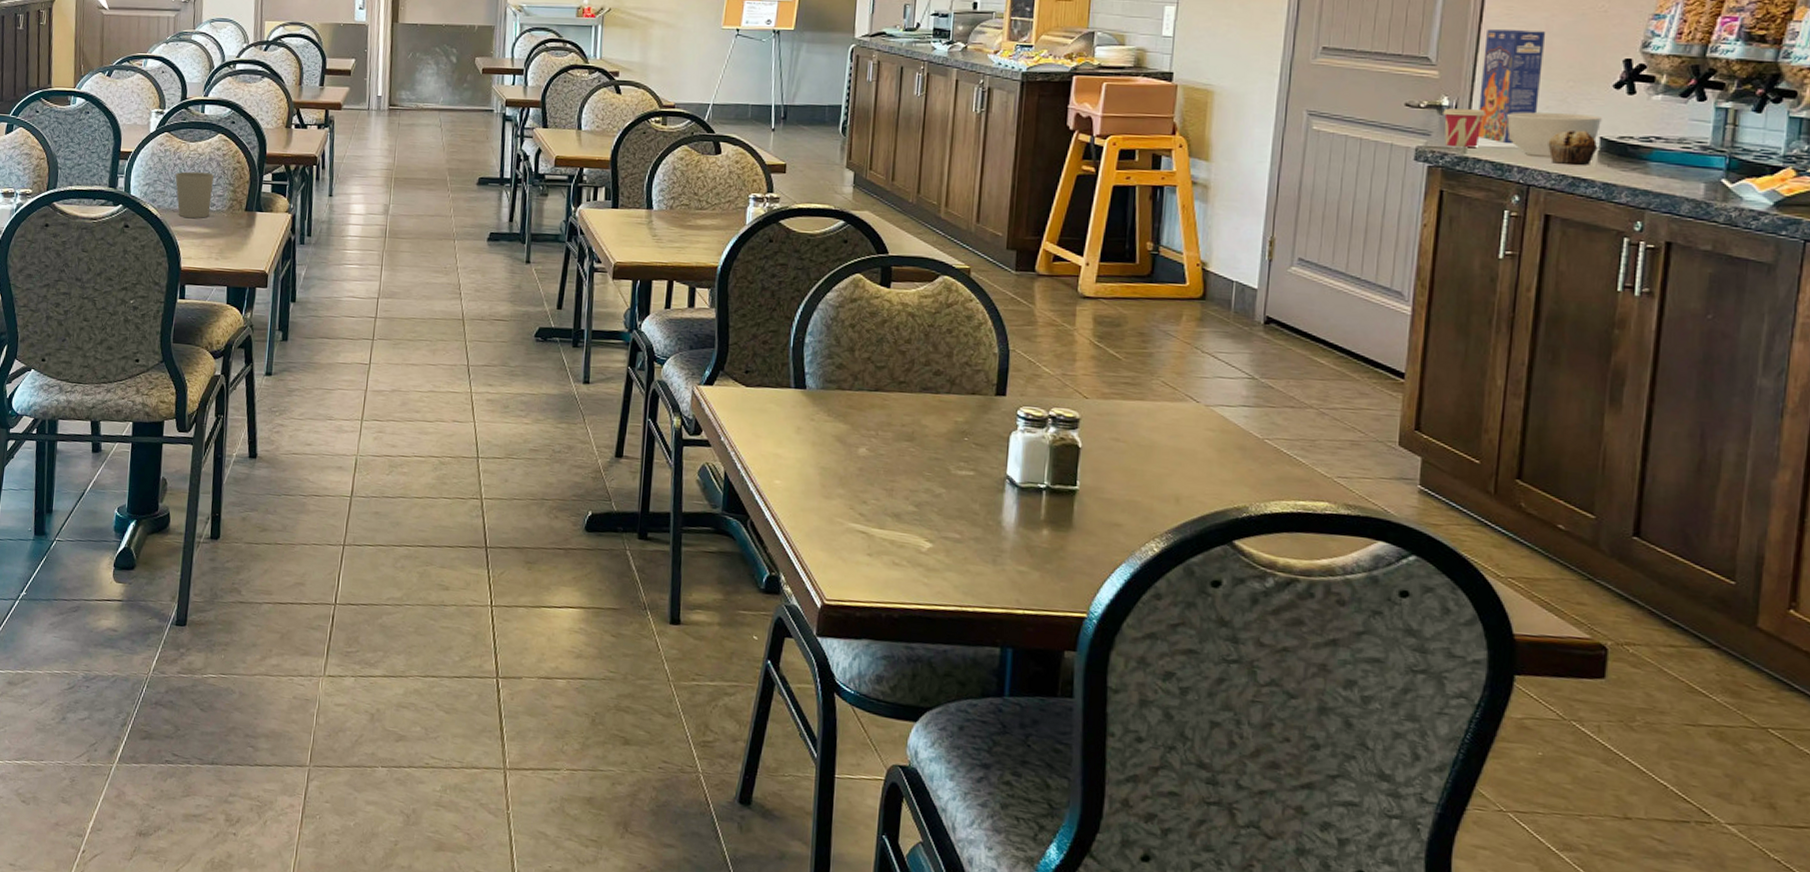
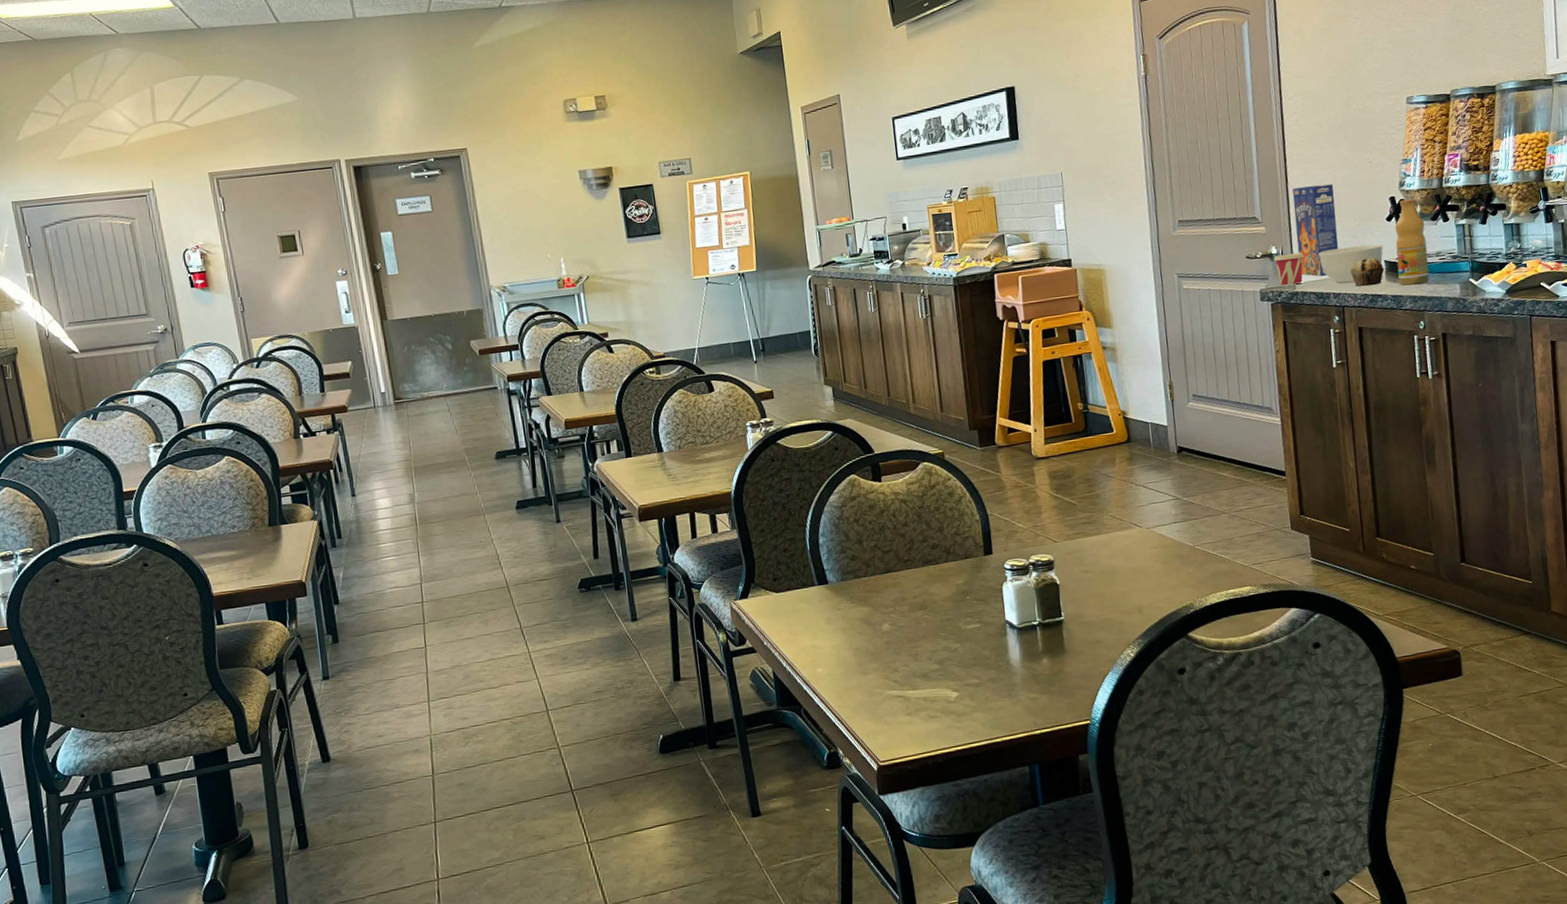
dixie cup: present [175,171,214,219] -> none [187,496,233,546]
fruit juice: none [1616,65,1670,175] -> present [1395,199,1430,286]

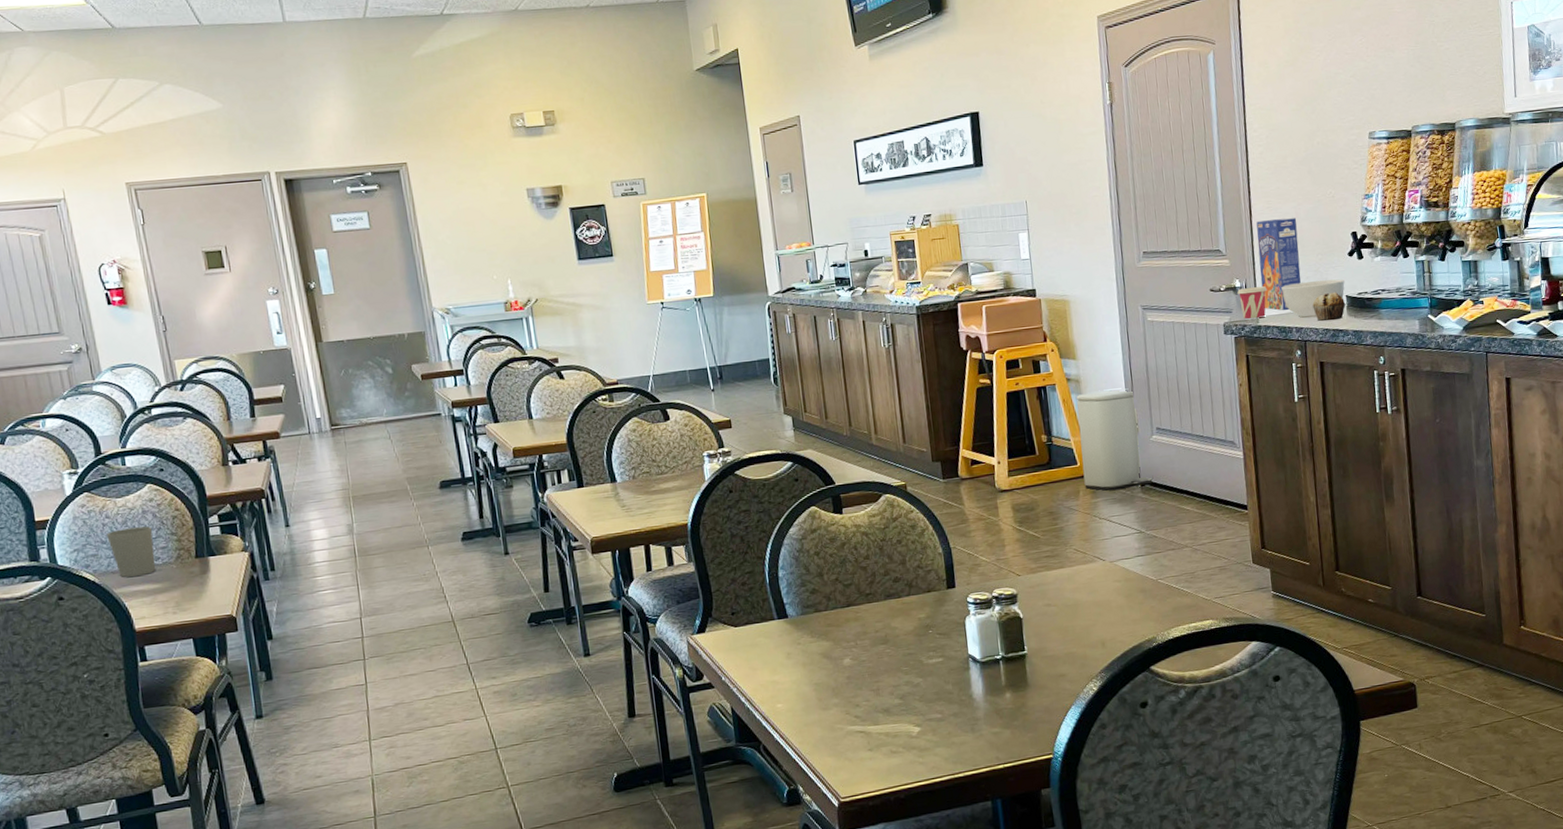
dixie cup: none [187,496,233,546] -> present [106,526,156,578]
pedal bin: none [1112,356,1189,458] -> present [1076,388,1153,491]
fruit juice: present [1395,199,1430,286] -> none [1356,234,1390,321]

